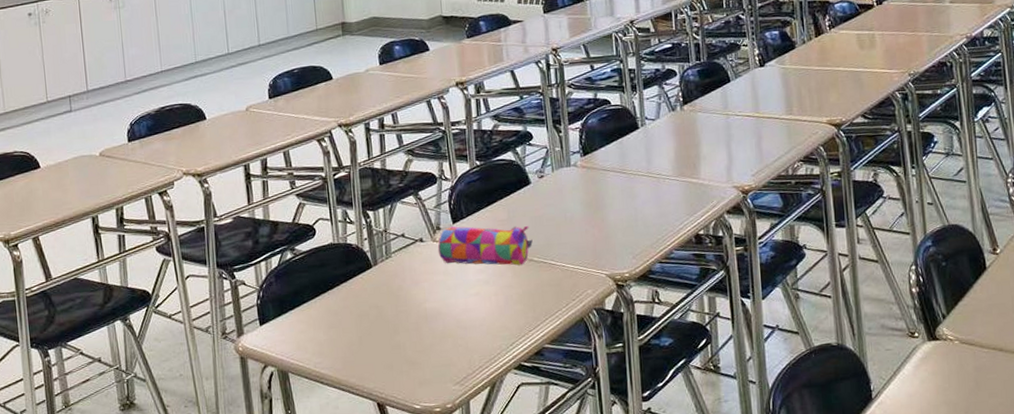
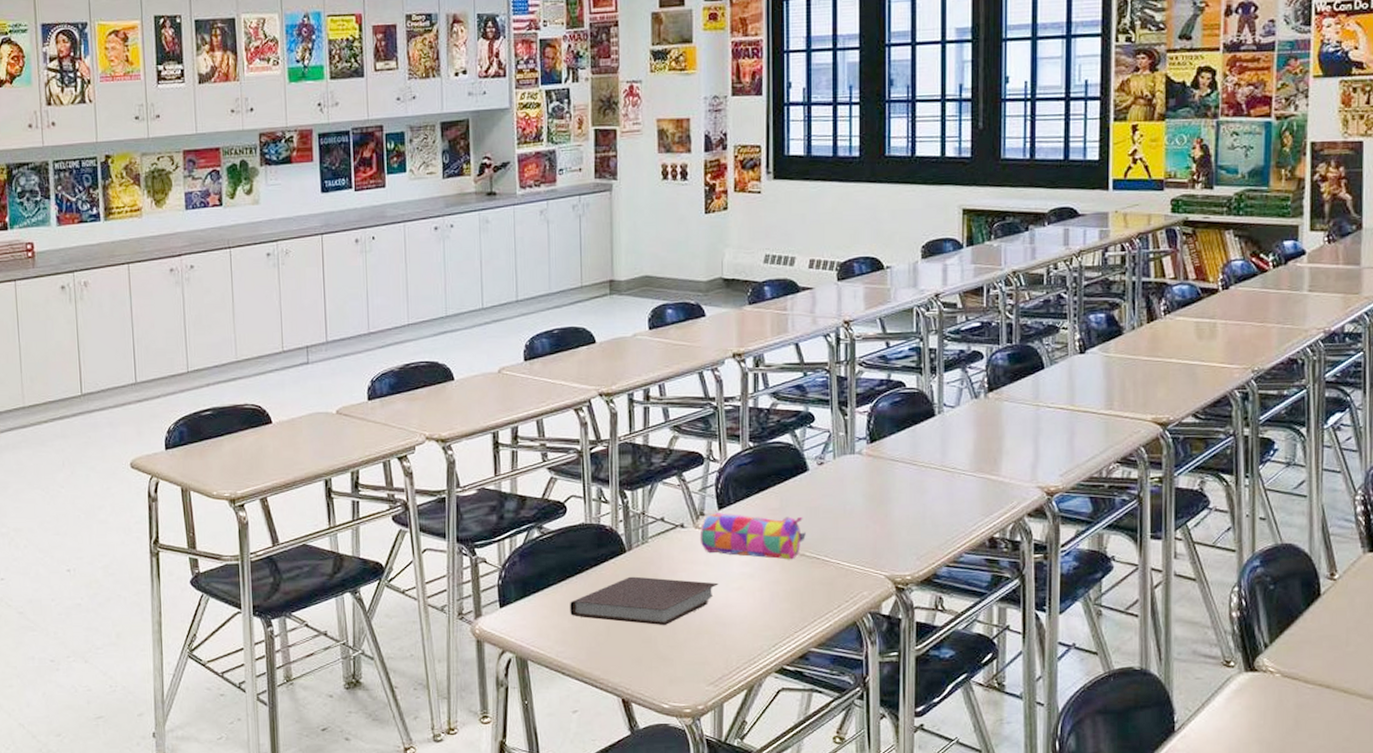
notebook: none [324,289,458,333] -> present [570,576,719,626]

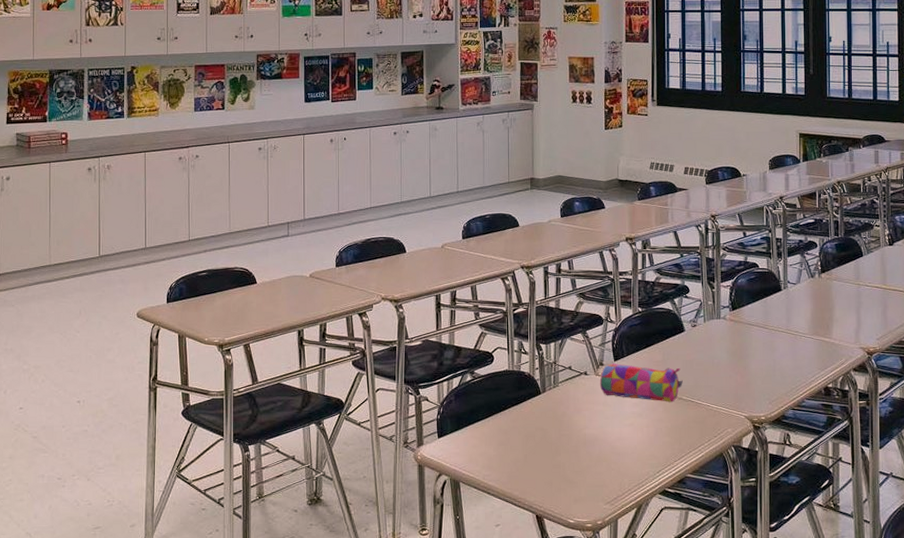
notebook: present [570,576,719,626] -> none [495,414,614,455]

